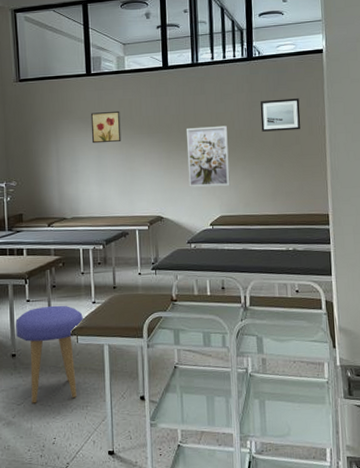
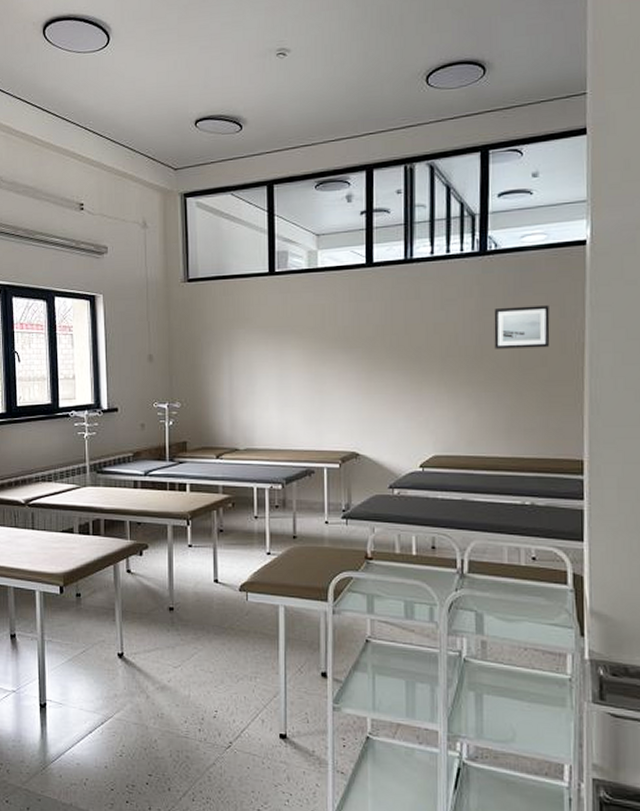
stool: present [16,305,83,404] -> none [175,553,255,668]
wall art: present [90,110,122,144] -> none [272,318,310,359]
wall art: present [186,126,230,187] -> none [393,340,449,419]

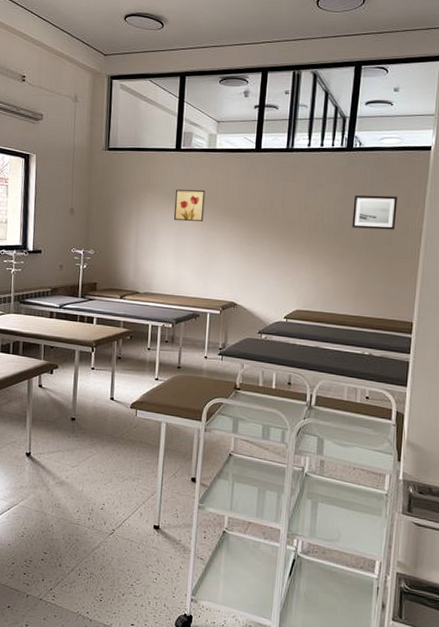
wall art: none [272,318,310,359] -> present [173,189,206,222]

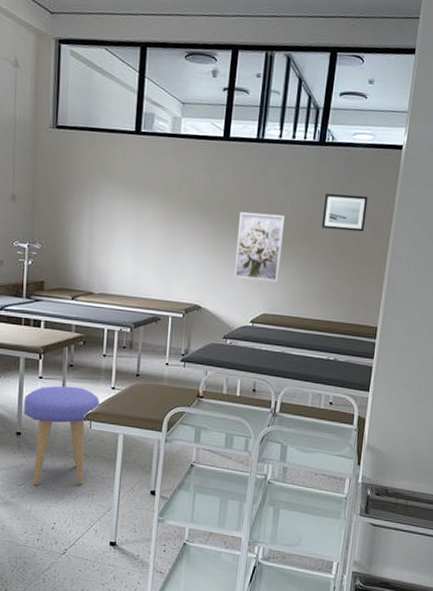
stool: none [78,376,144,469] -> present [23,385,100,486]
wall art: present [173,189,206,222] -> none [132,178,169,216]
wall art: none [267,215,316,281] -> present [233,211,286,283]

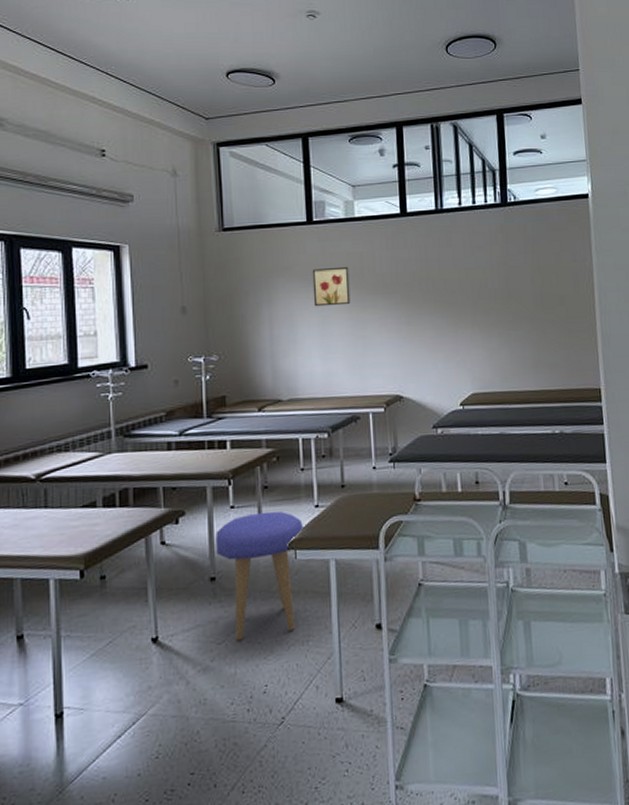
wall art: none [132,178,169,216] -> present [312,266,351,307]
wall art: present [233,211,286,283] -> none [429,284,484,359]
wall art: present [321,193,368,232] -> none [517,251,566,291]

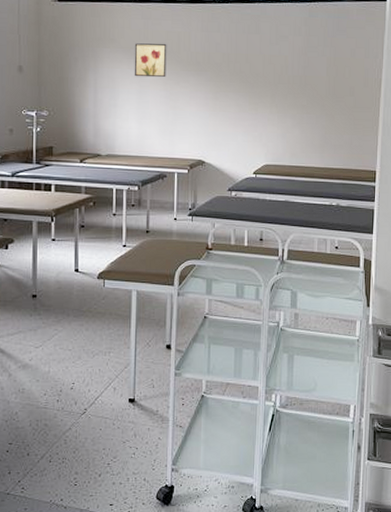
stool: present [216,511,303,641] -> none [38,246,112,347]

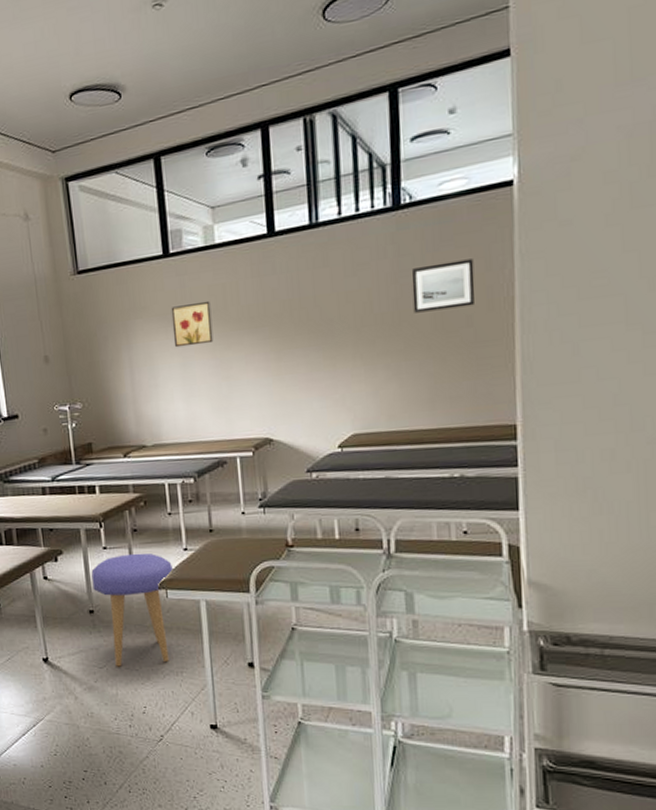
stool: none [38,246,112,347] -> present [91,553,173,667]
wall art: none [315,46,358,81] -> present [411,259,475,313]

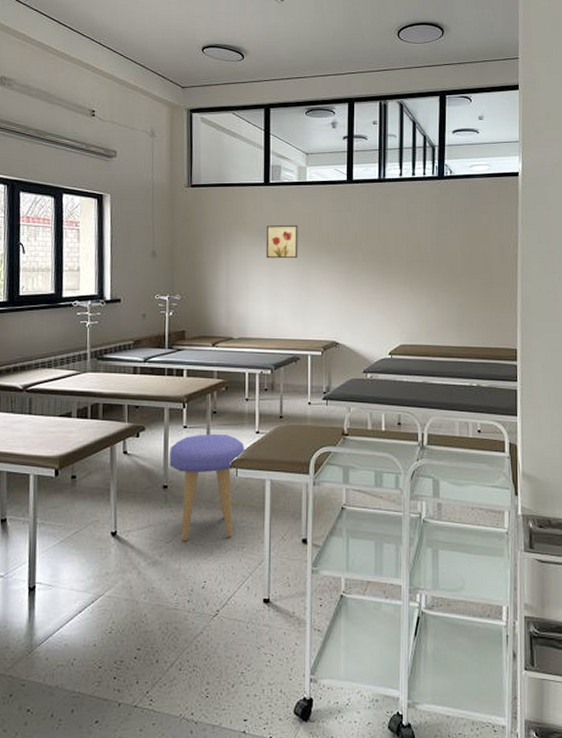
wall art: present [411,259,475,313] -> none [449,222,492,257]

